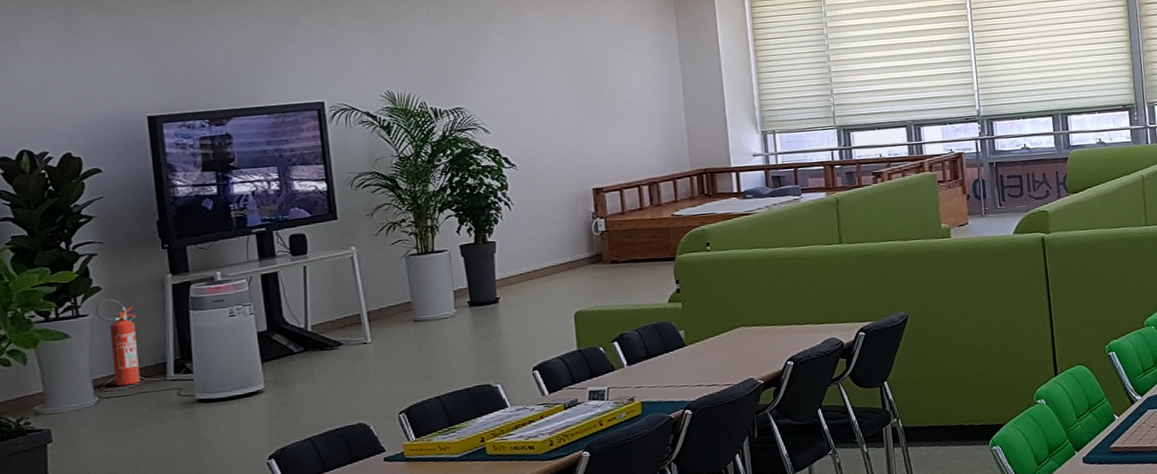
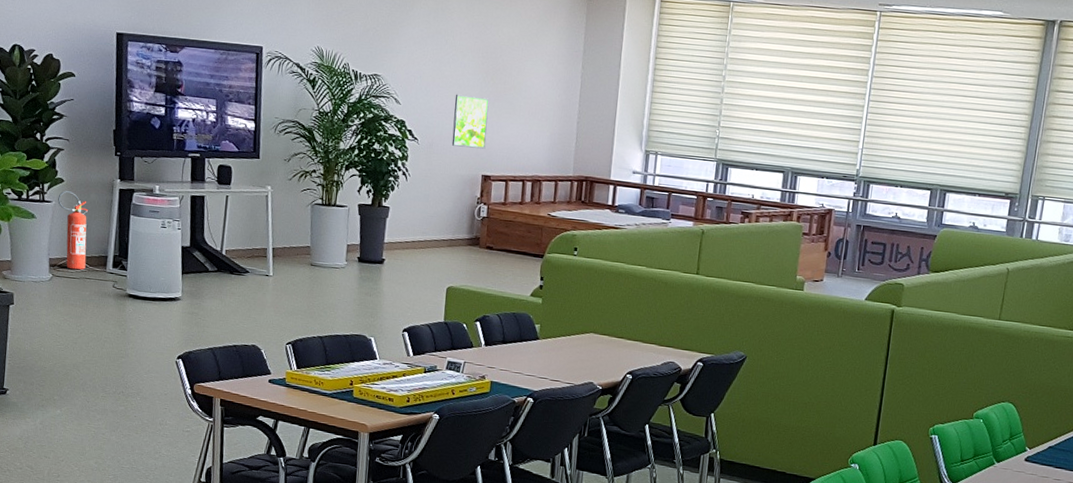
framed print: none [549,110,592,165] -> present [451,94,489,149]

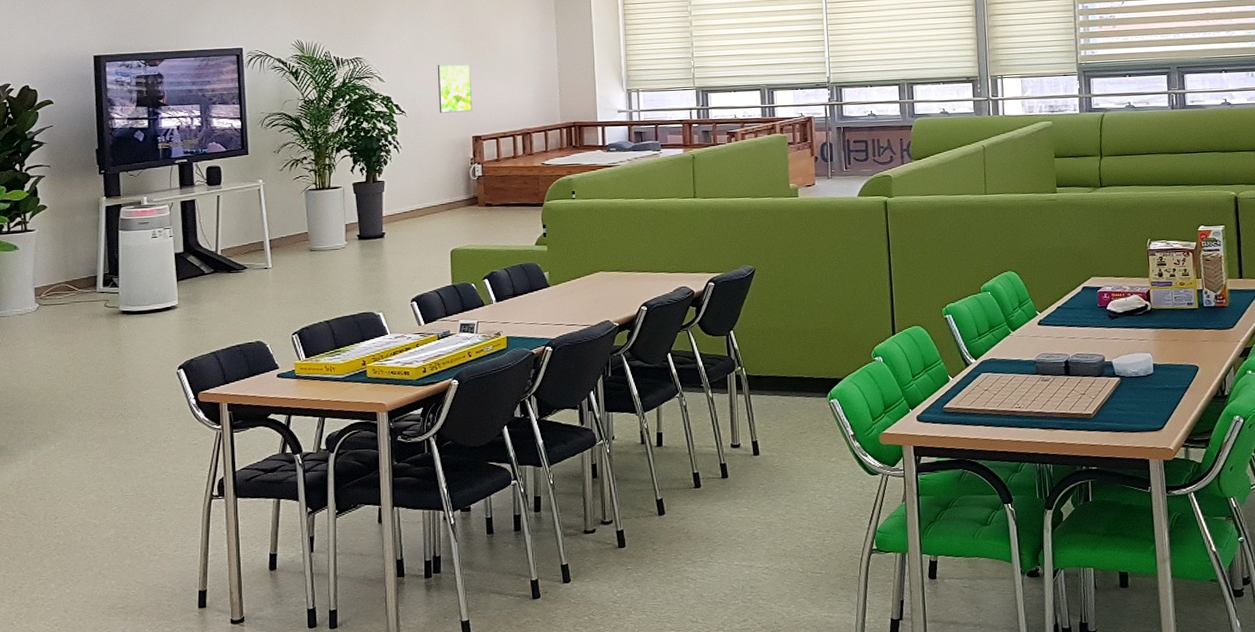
fire extinguisher: present [58,191,89,270] -> none [41,217,75,296]

